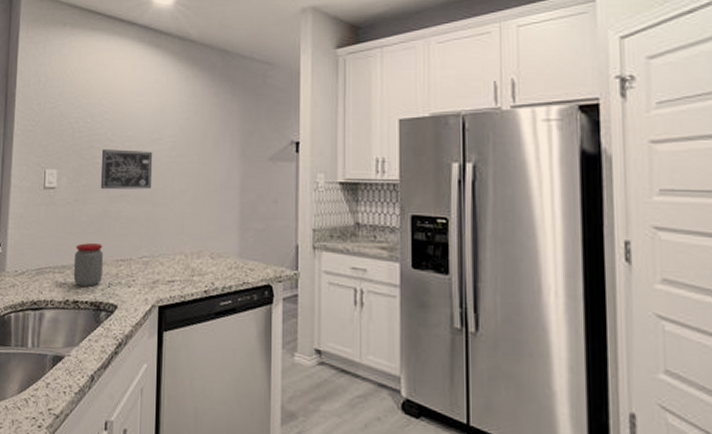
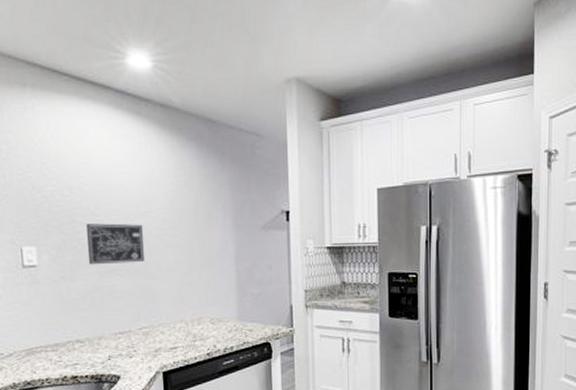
jar: present [73,243,103,288] -> none [67,319,101,363]

